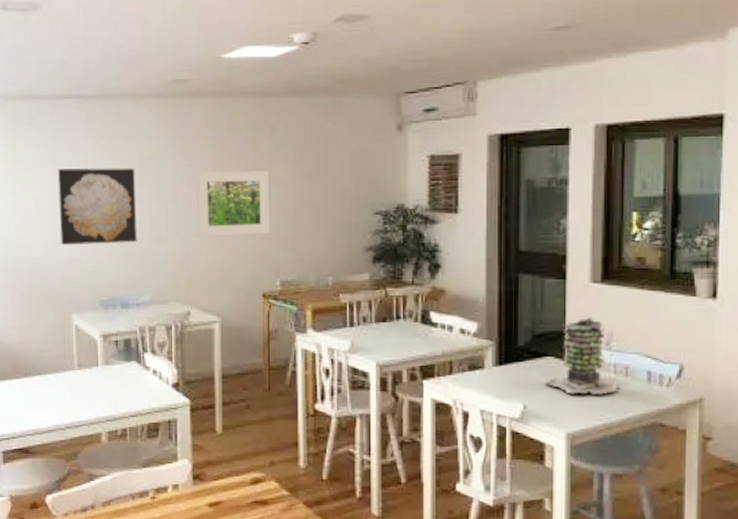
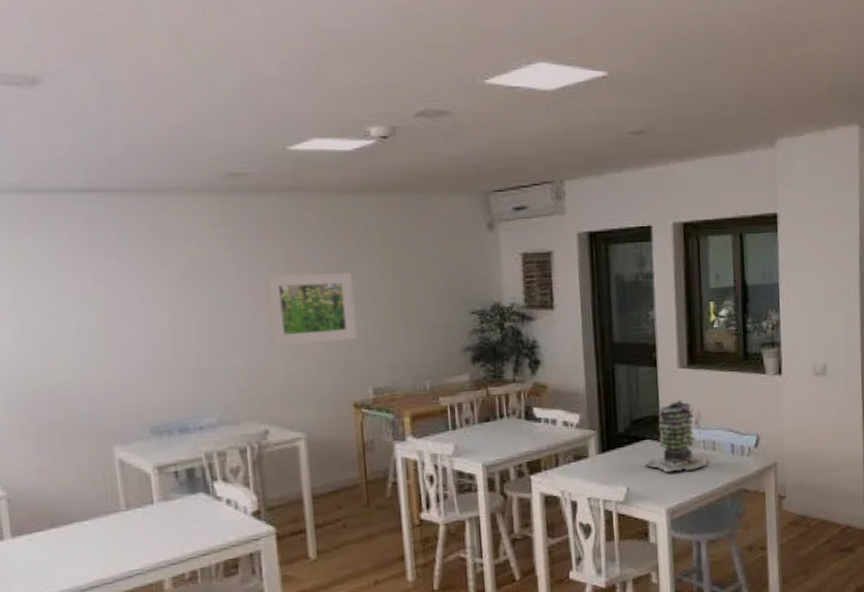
wall art: present [58,167,137,246] -> none [80,272,195,367]

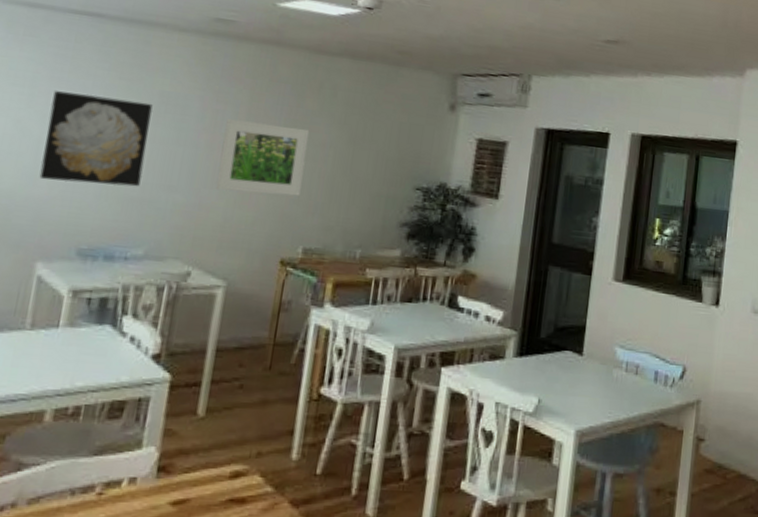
wall art: none [80,272,195,367] -> present [39,91,153,187]
succulent plant: present [645,400,710,473] -> none [561,314,630,392]

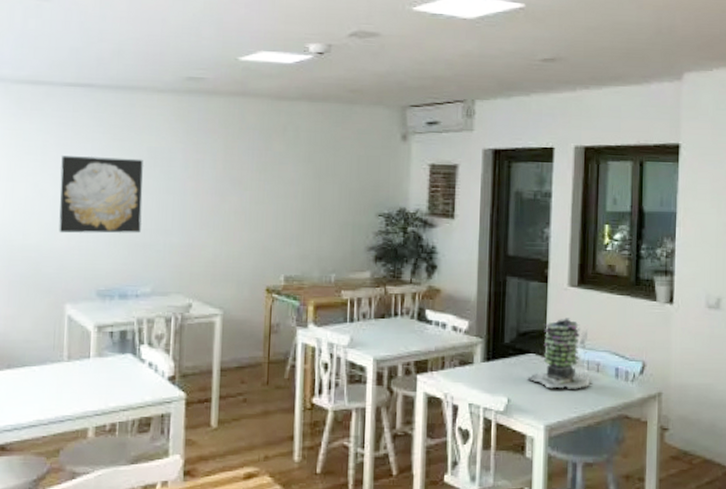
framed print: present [216,119,310,197] -> none [204,167,279,231]
succulent plant: none [561,314,630,392] -> present [527,318,592,389]

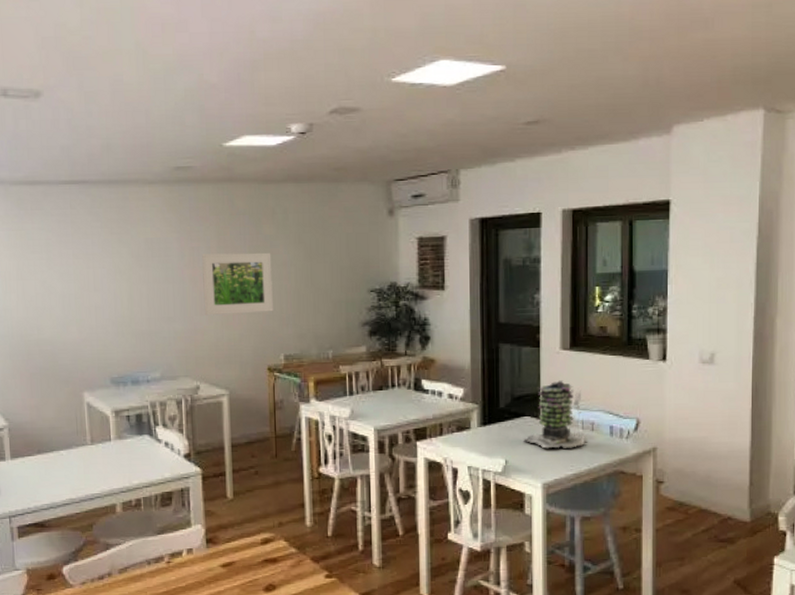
wall art: present [59,156,143,234] -> none [65,250,146,326]
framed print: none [204,167,279,231] -> present [202,252,273,316]

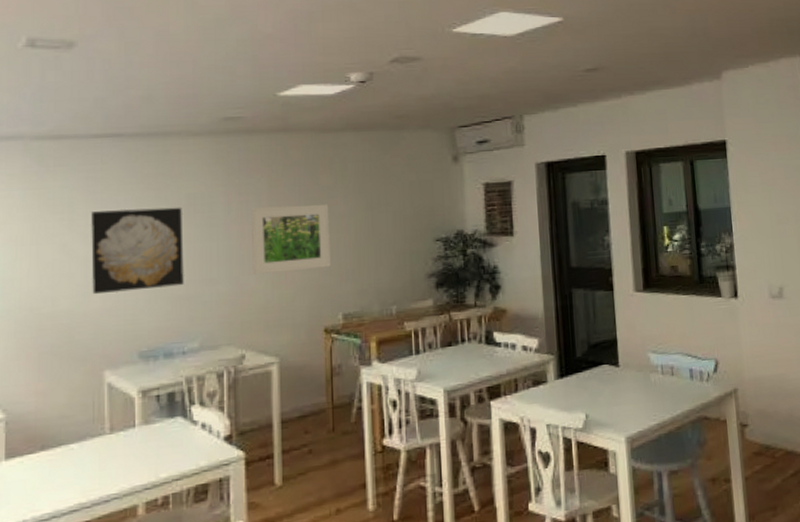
wall art: none [65,250,146,326] -> present [91,207,184,295]
succulent plant: present [523,380,587,449] -> none [603,324,668,399]

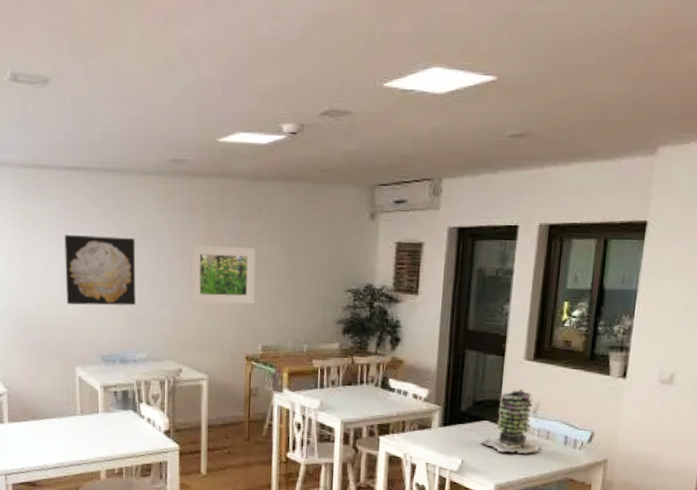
succulent plant: none [603,324,668,399] -> present [481,389,542,454]

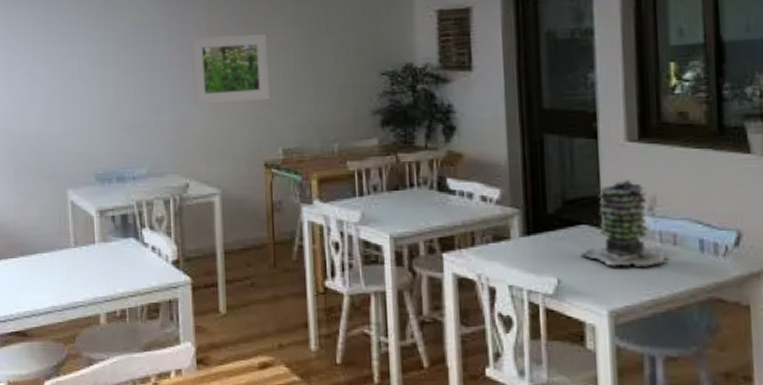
wall art: present [65,235,136,306] -> none [51,36,132,119]

